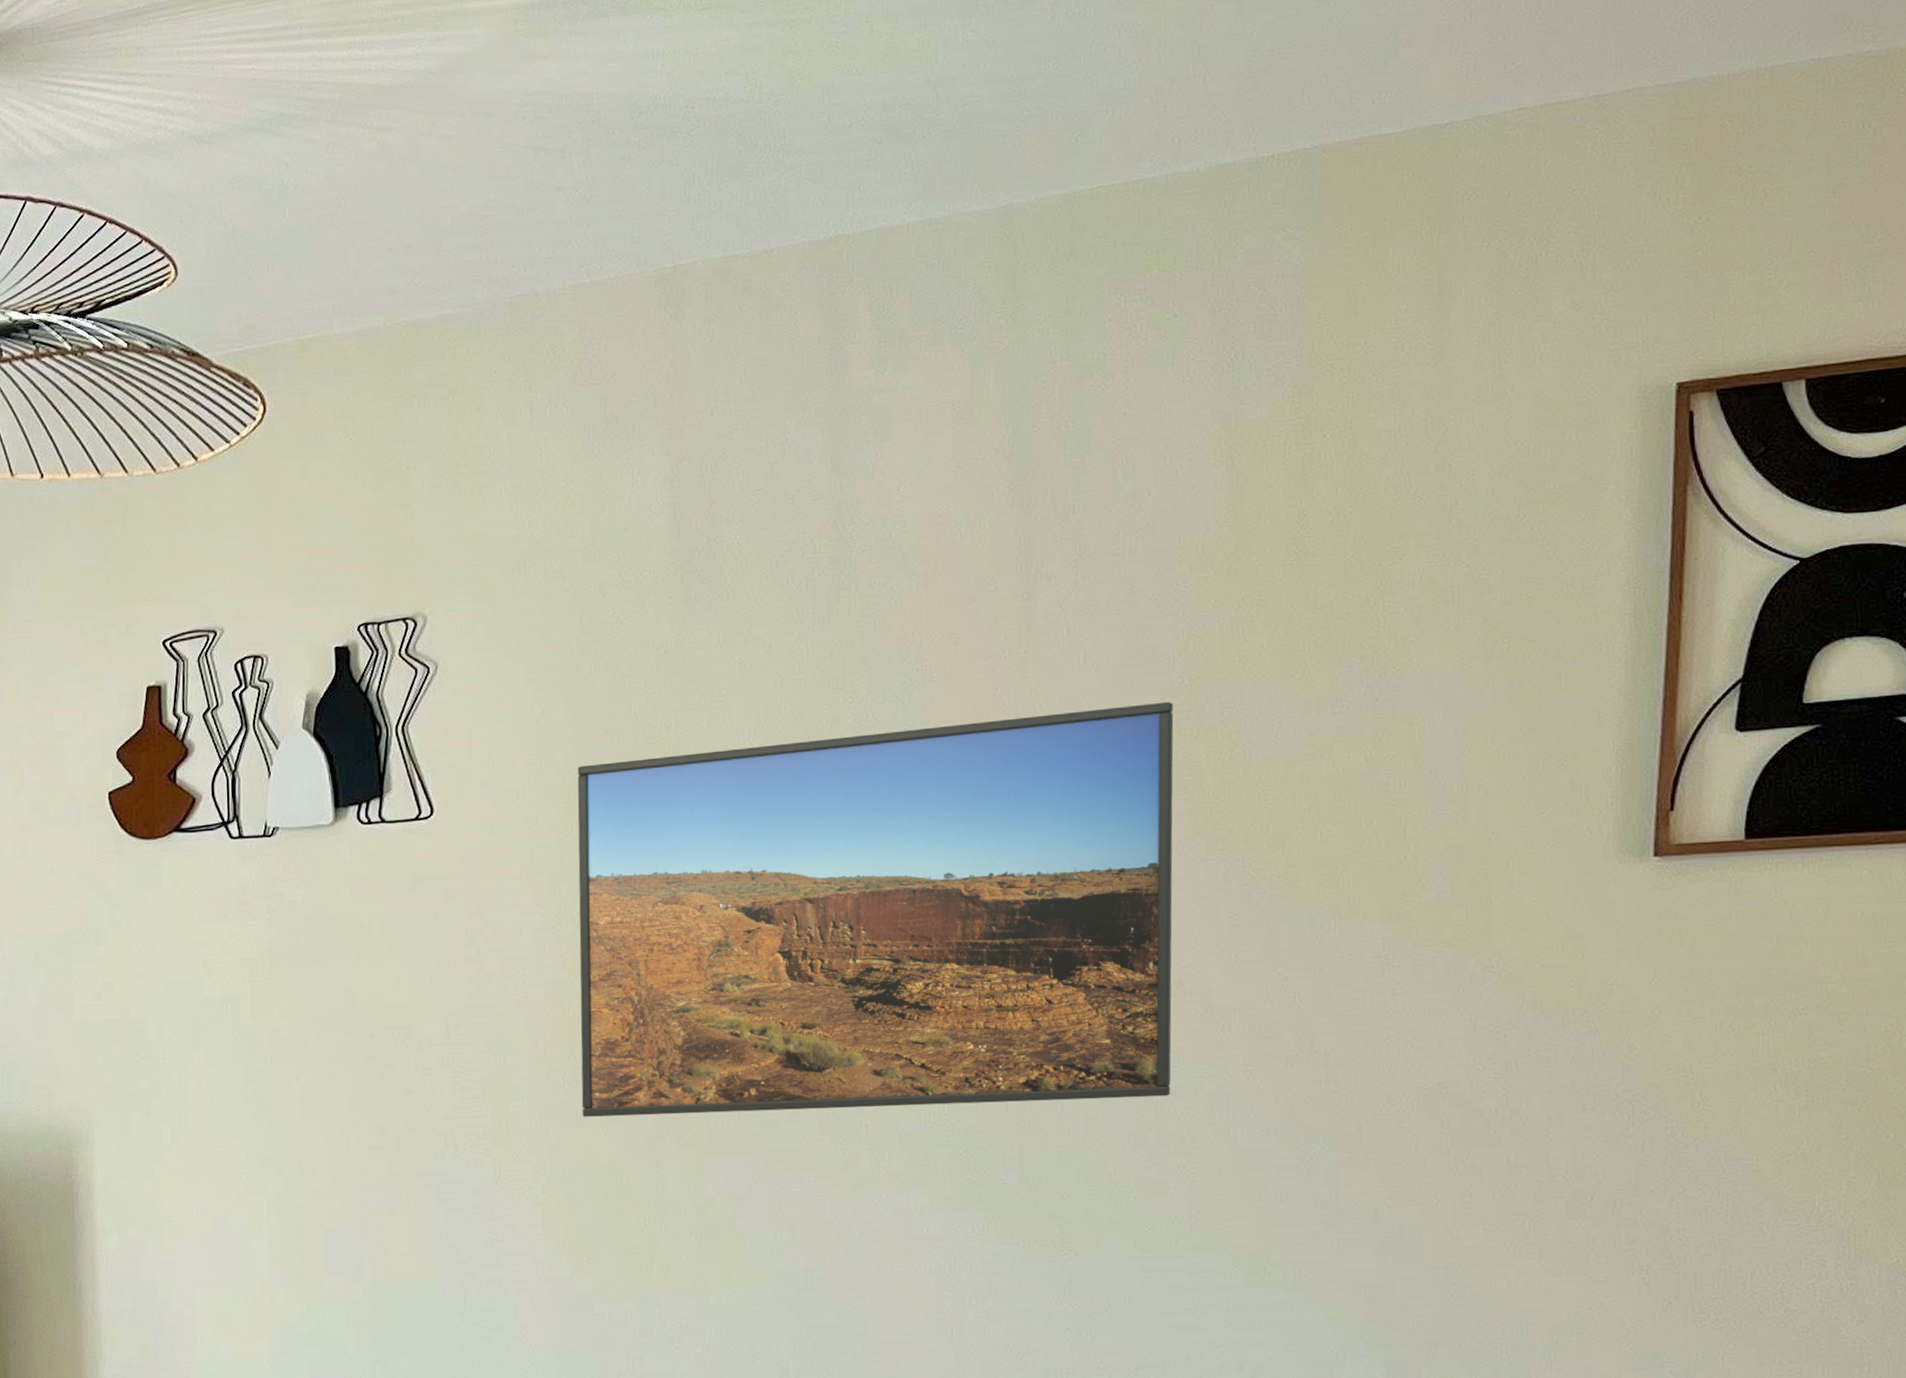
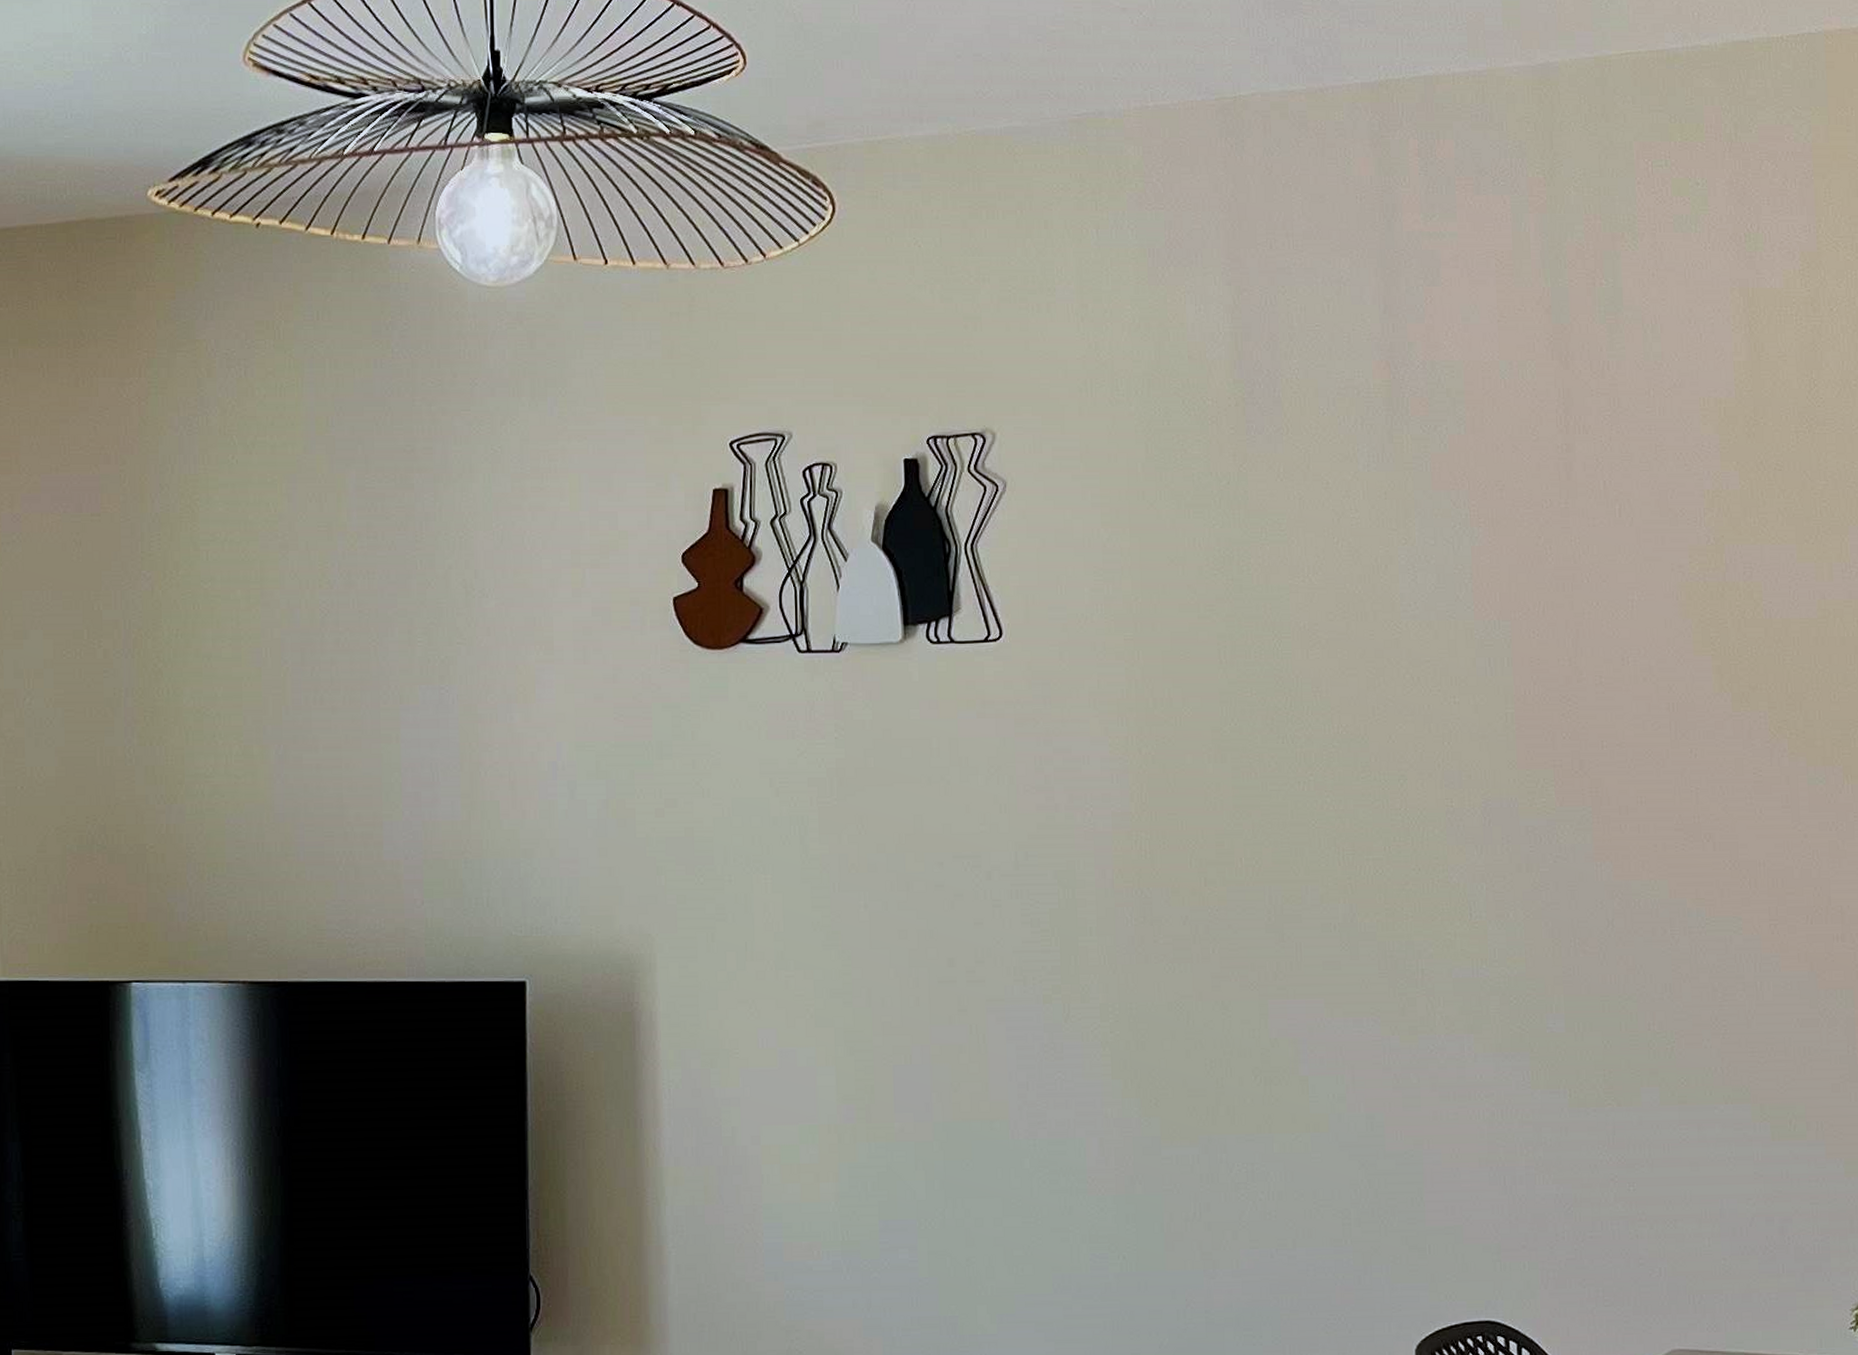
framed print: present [577,701,1174,1117] -> none [1143,559,1704,955]

